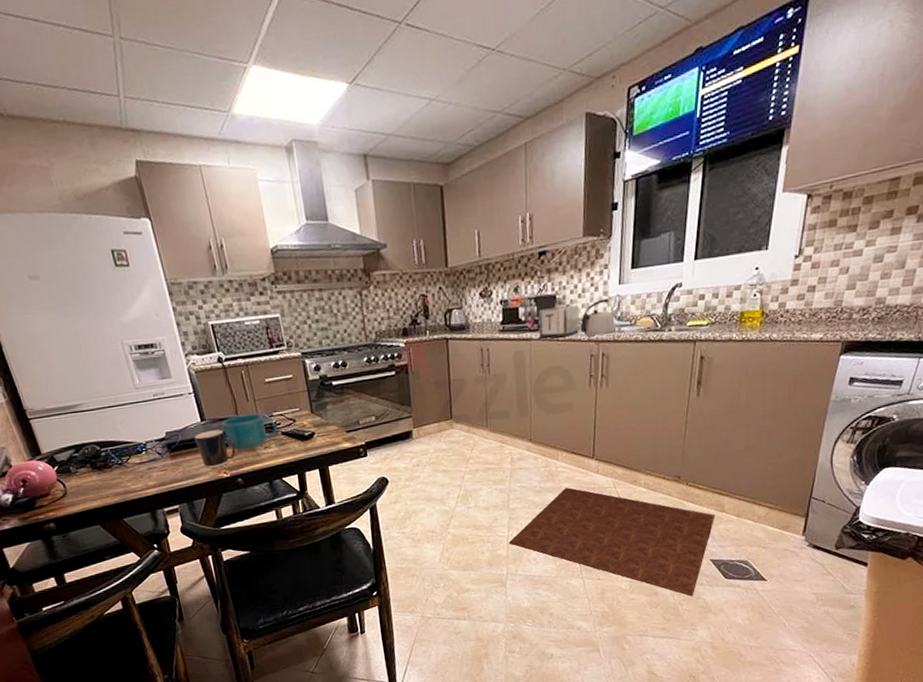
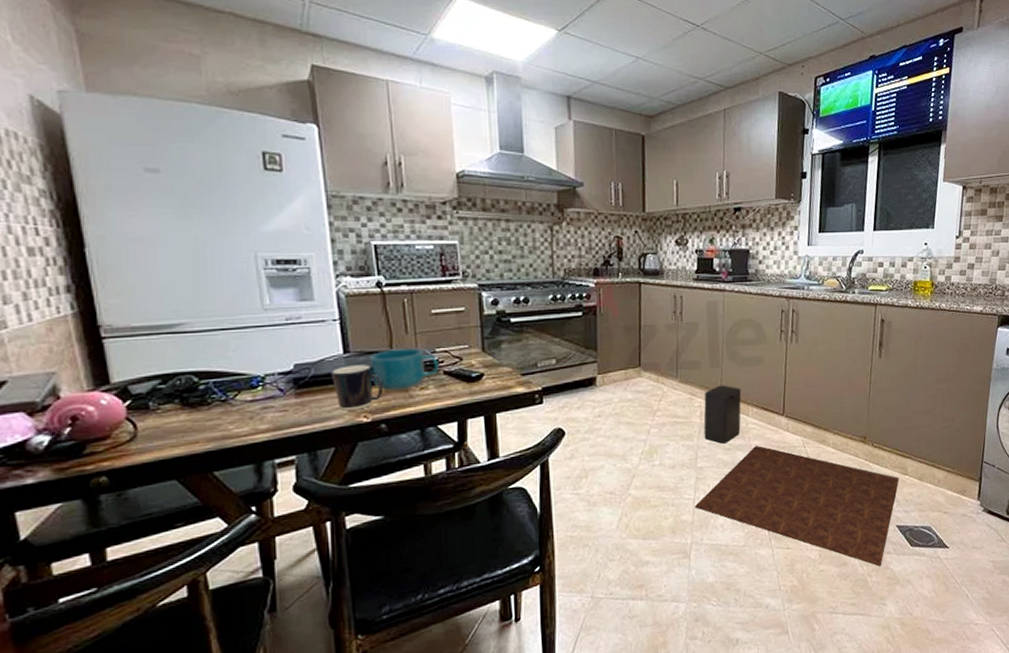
pedal bin: none [514,432,551,487] -> present [703,385,742,444]
toaster: present [536,305,580,339] -> none [730,260,772,291]
kettle: present [580,299,620,337] -> none [772,258,809,293]

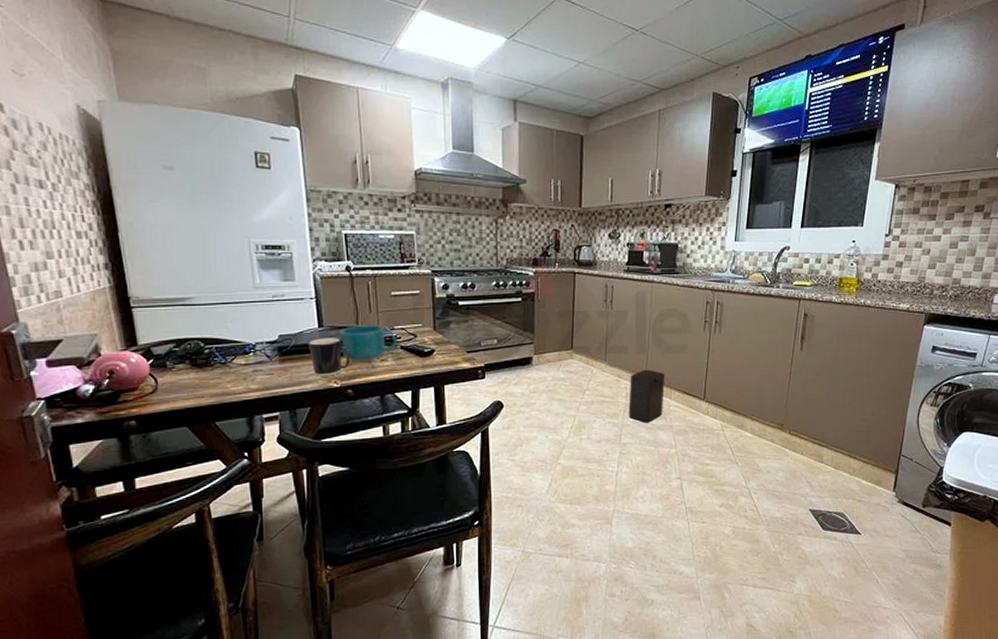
doormat: present [695,446,900,566] -> none [618,427,815,546]

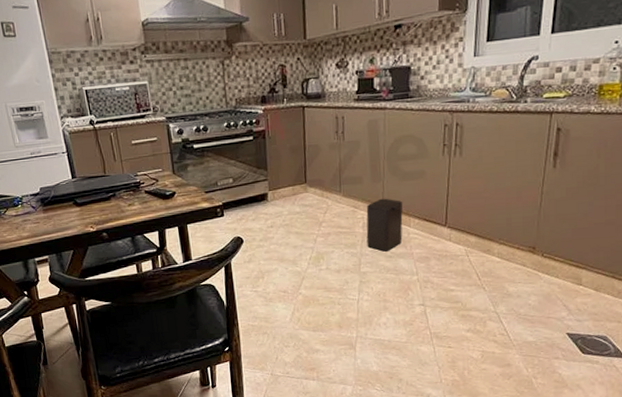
mug: present [307,338,351,377] -> none [64,187,103,223]
cup: present [340,325,397,362] -> none [91,173,141,208]

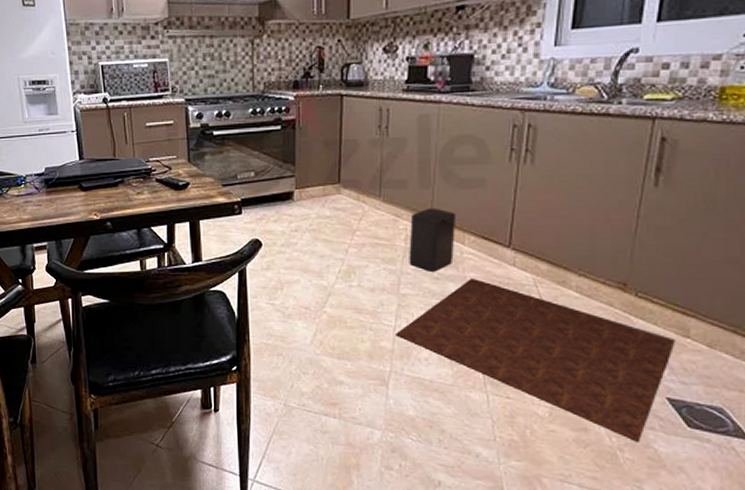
doormat: none [359,254,572,370] -> present [396,279,676,442]

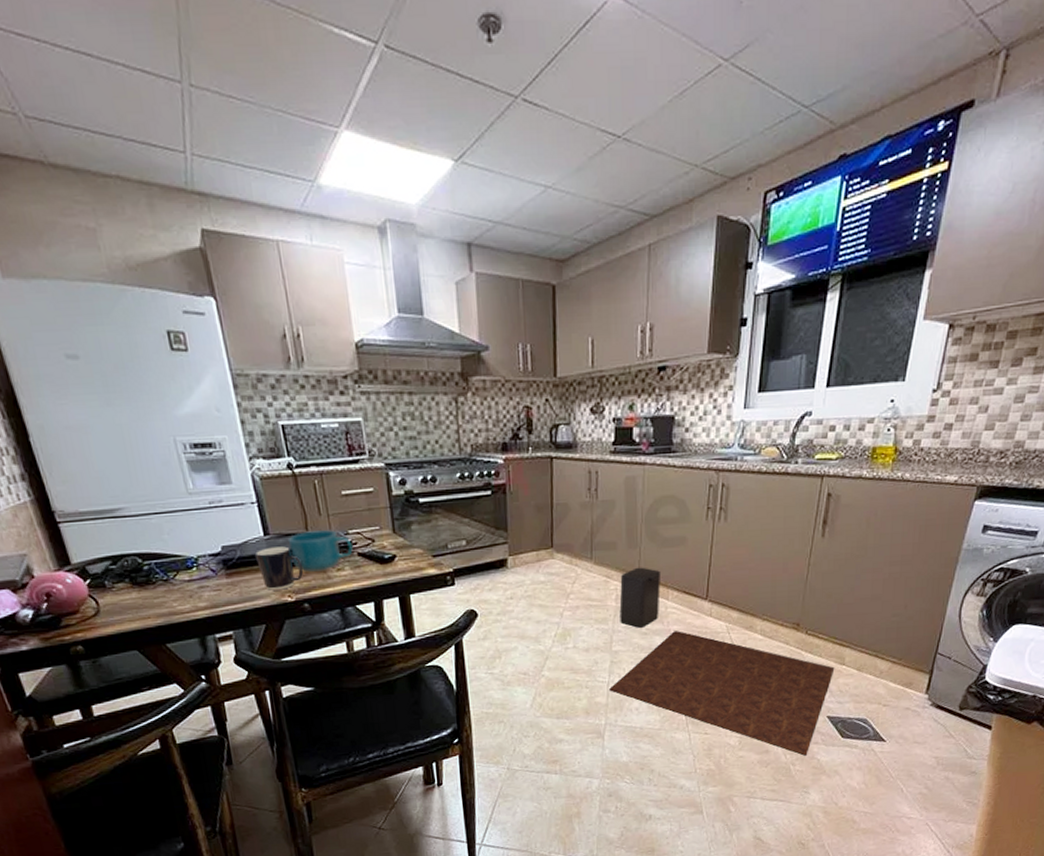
mug: none [70,170,109,208] -> present [254,546,304,591]
cup: none [99,157,152,195] -> present [289,530,353,573]

